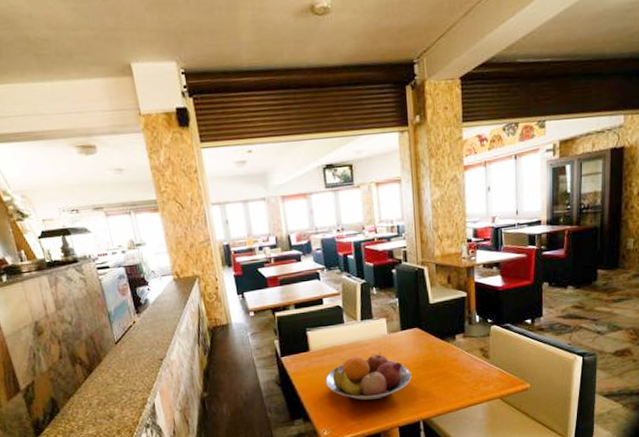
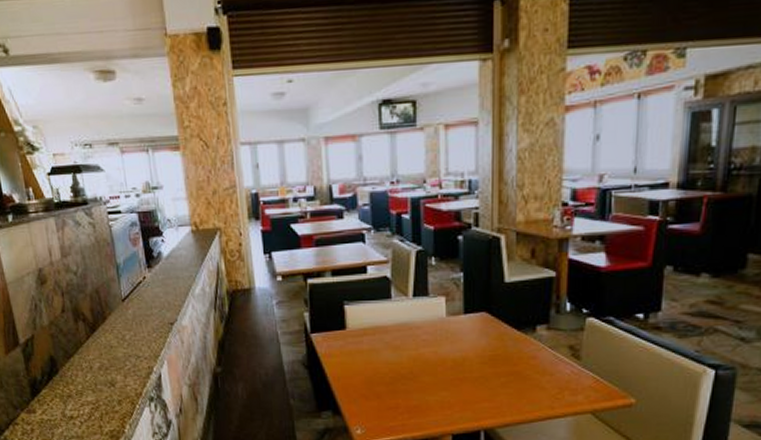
fruit bowl: present [325,352,412,400] -> none [363,338,474,398]

